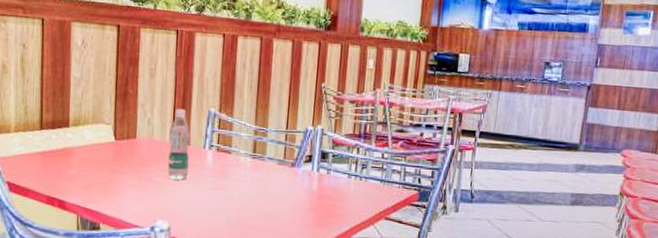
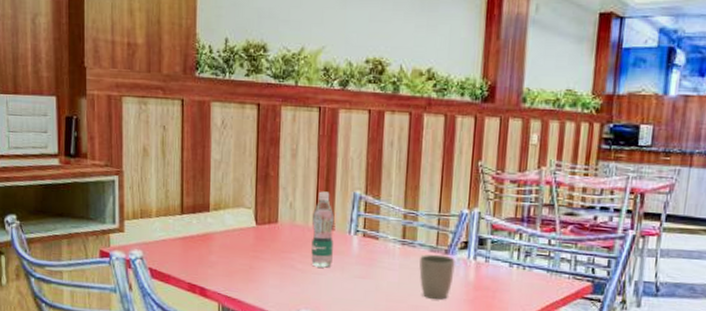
cup: none [268,167,302,208] -> present [419,254,457,299]

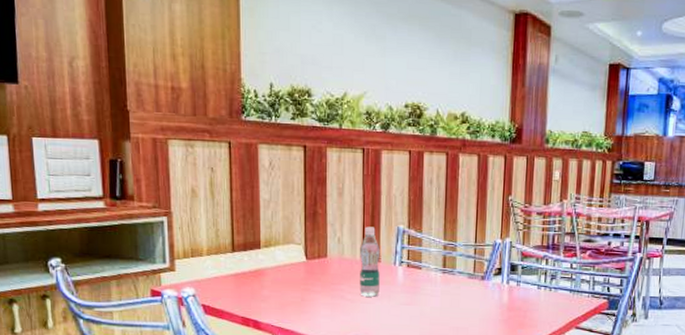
cup: present [419,254,457,299] -> none [459,280,492,321]

